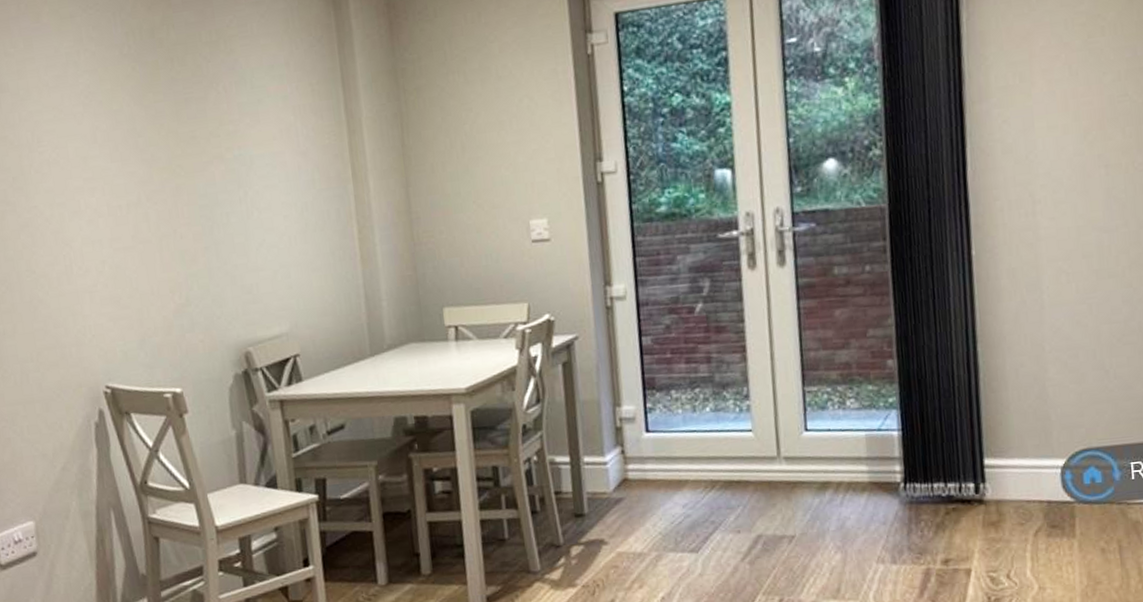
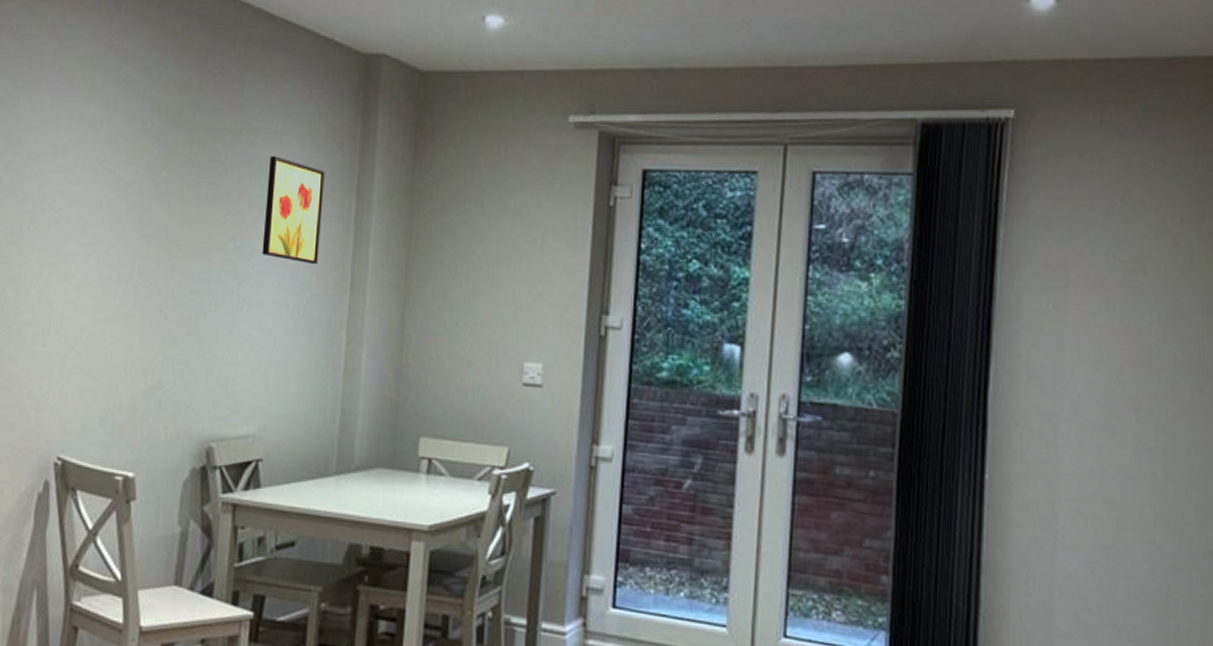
wall art: none [251,59,317,161] -> present [262,156,325,265]

